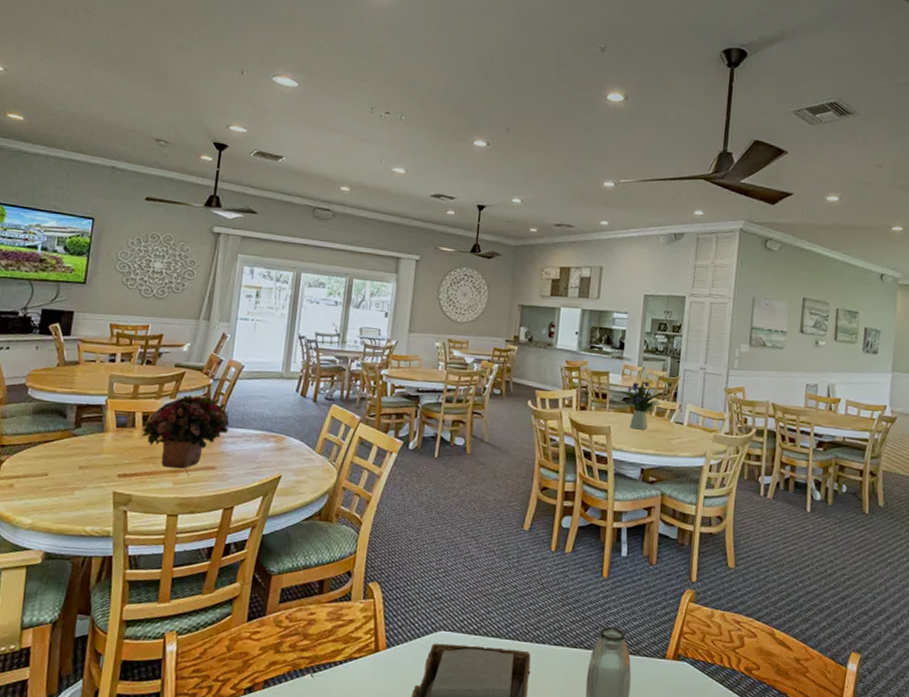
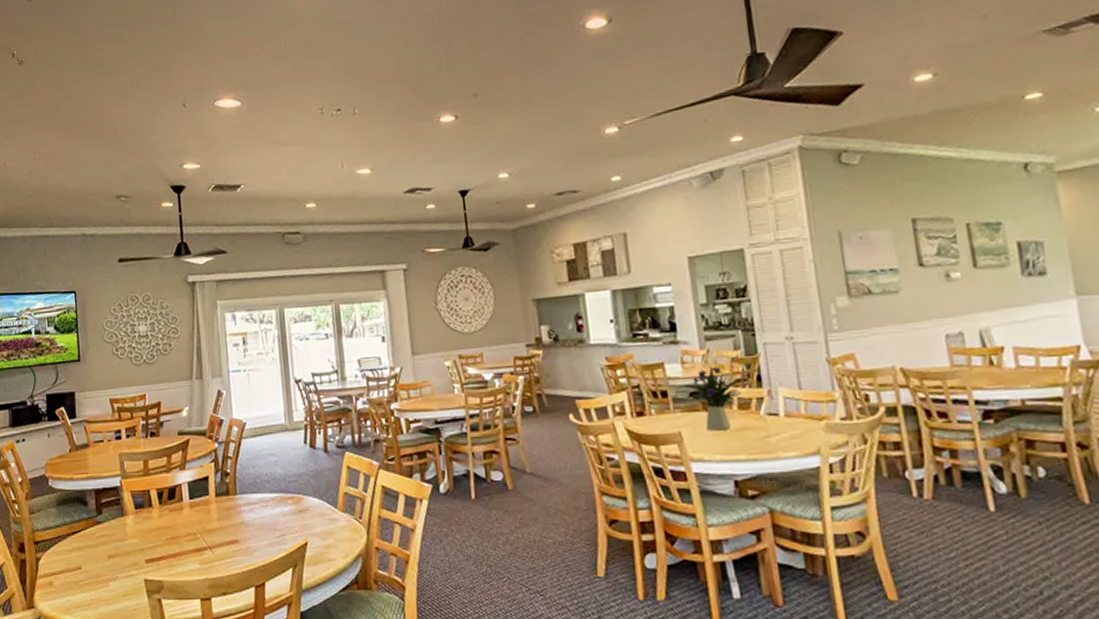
bouquet: present [142,394,230,469] -> none [160,460,244,547]

